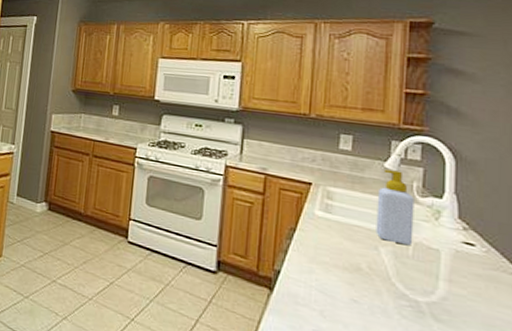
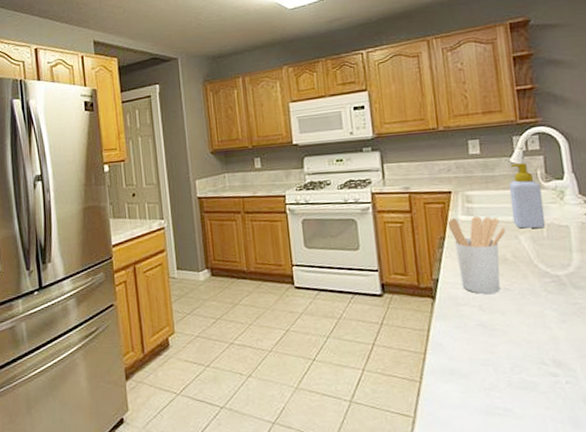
utensil holder: none [301,210,365,302] -> present [447,216,506,294]

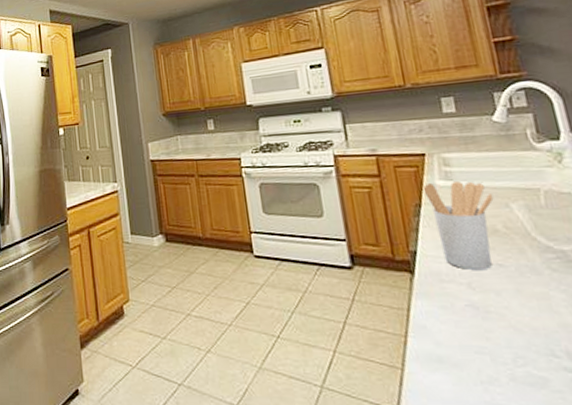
soap bottle: present [509,163,546,229] -> none [493,121,543,196]

